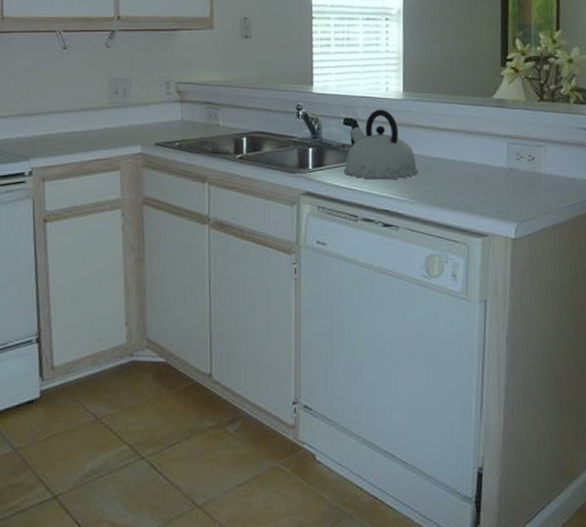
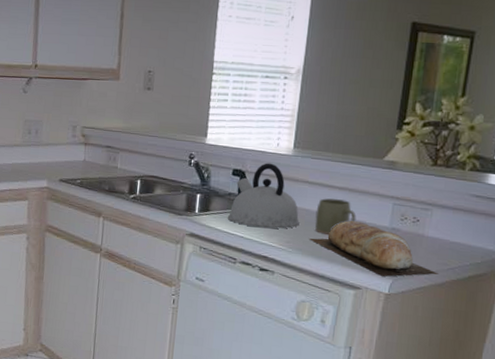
bread loaf: none [430,164,561,220] -> present [309,221,440,277]
mug: none [433,142,474,181] -> present [314,198,357,234]

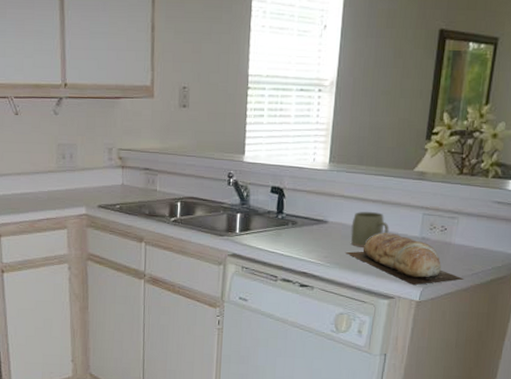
kettle: present [227,163,300,229] -> none [267,179,336,245]

